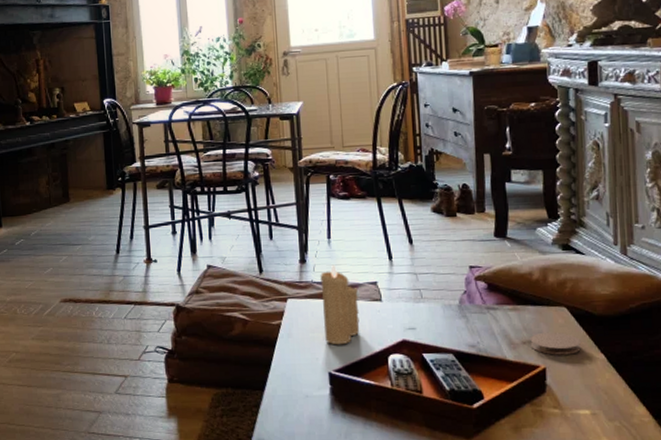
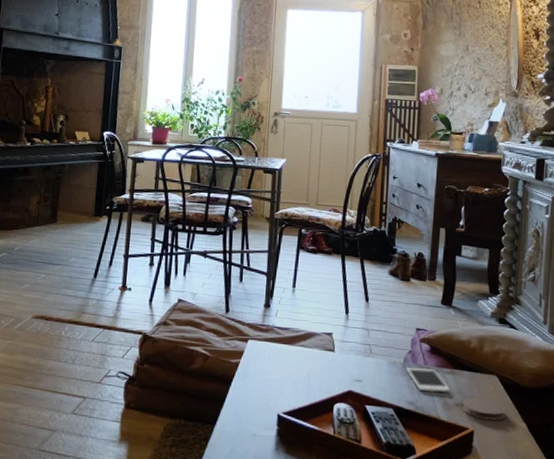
candle: present [320,264,360,345] -> none [278,312,314,389]
cell phone: none [462,308,514,333] -> present [405,367,450,393]

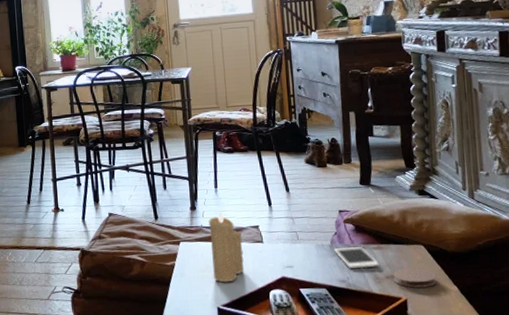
candle: none [278,312,314,389] -> present [209,211,245,283]

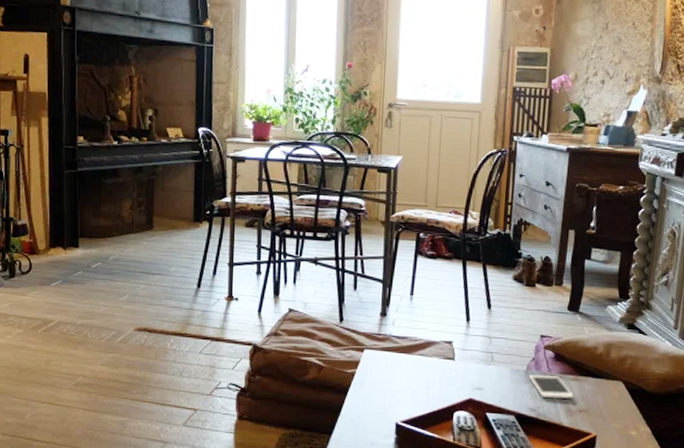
candle: present [209,211,245,283] -> none [396,320,433,398]
coaster: present [393,267,438,288] -> none [585,403,632,426]

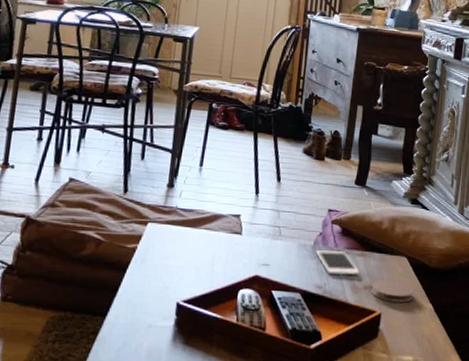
coaster: none [585,403,632,426] -> present [370,279,415,303]

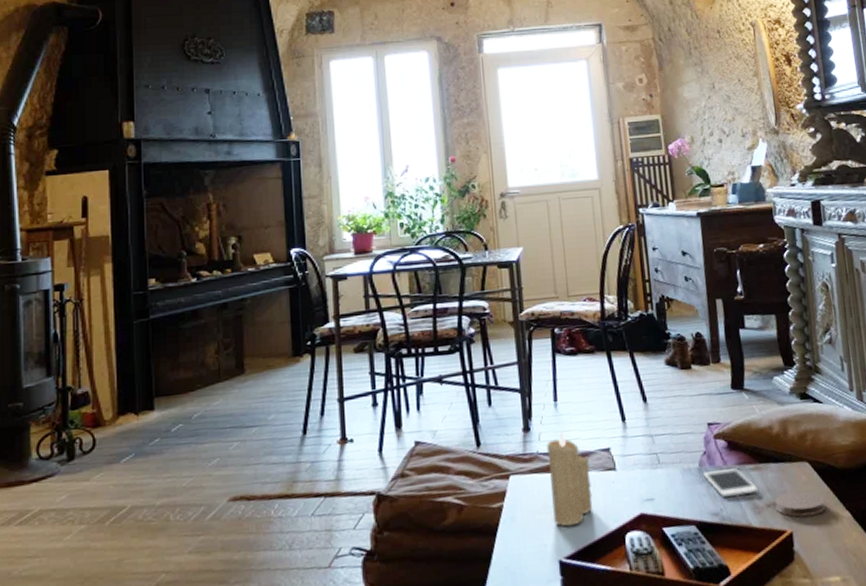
candle: none [179,192,220,276] -> present [546,431,593,527]

